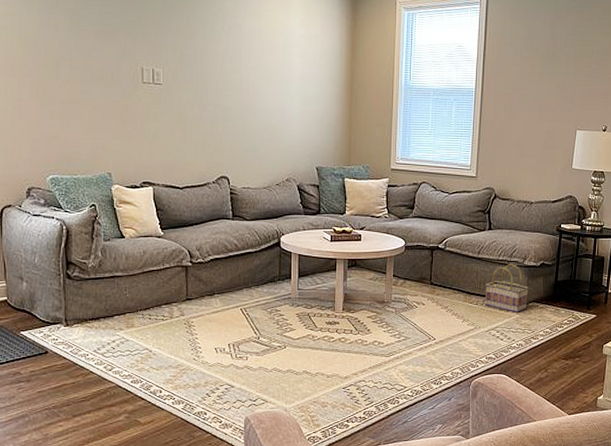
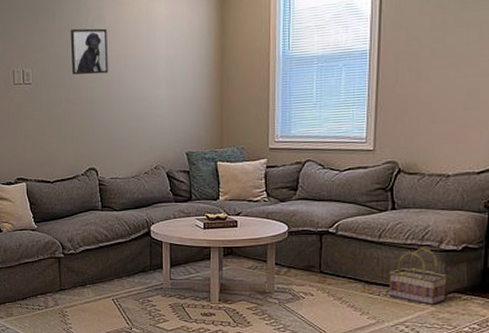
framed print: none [205,33,243,82] -> present [70,28,108,75]

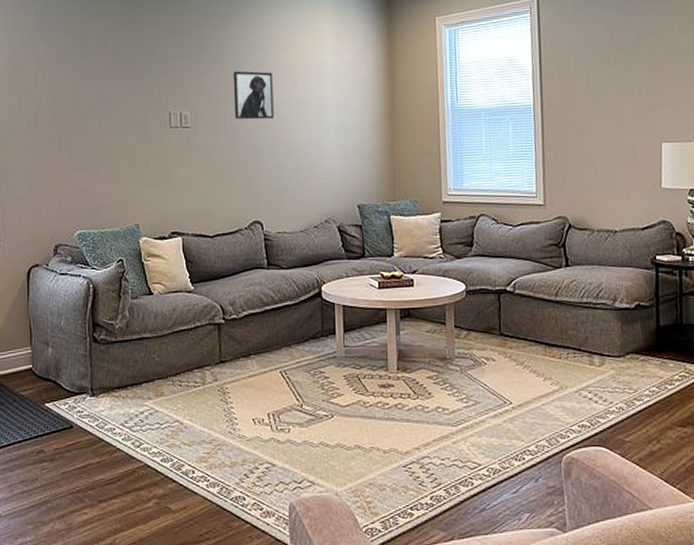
basket: present [389,247,447,305] -> none [569,306,624,367]

